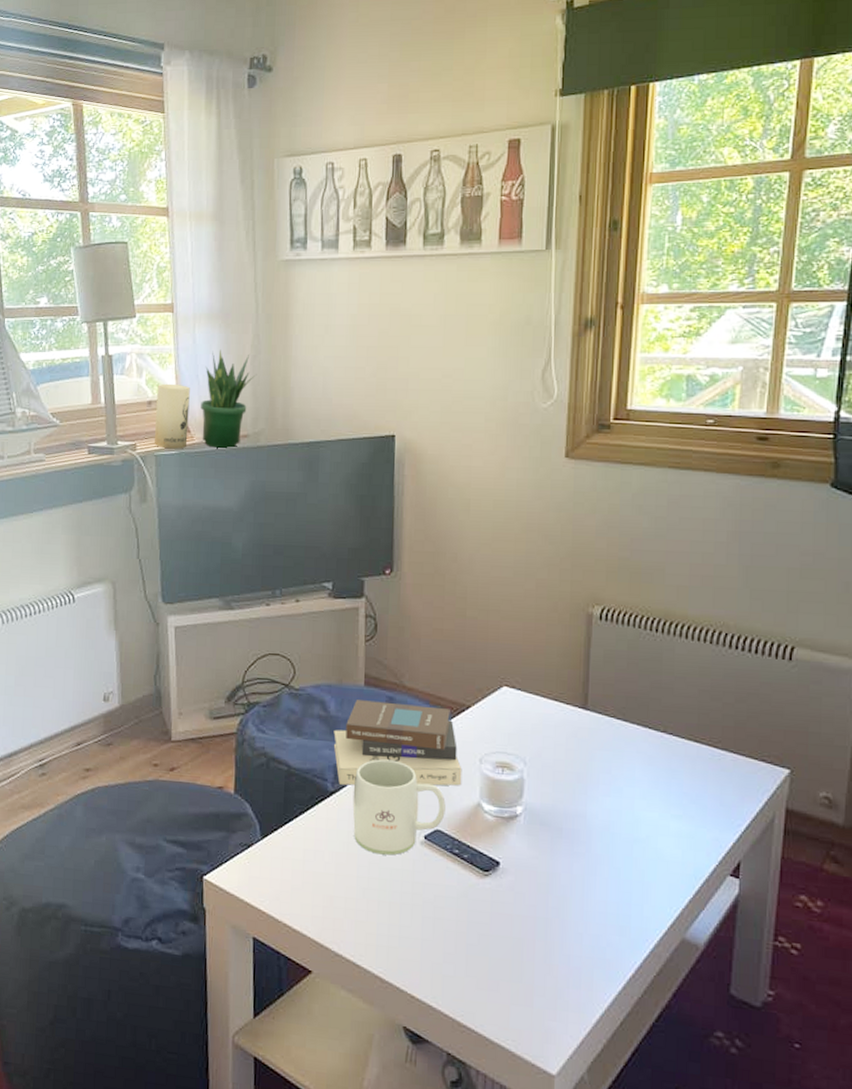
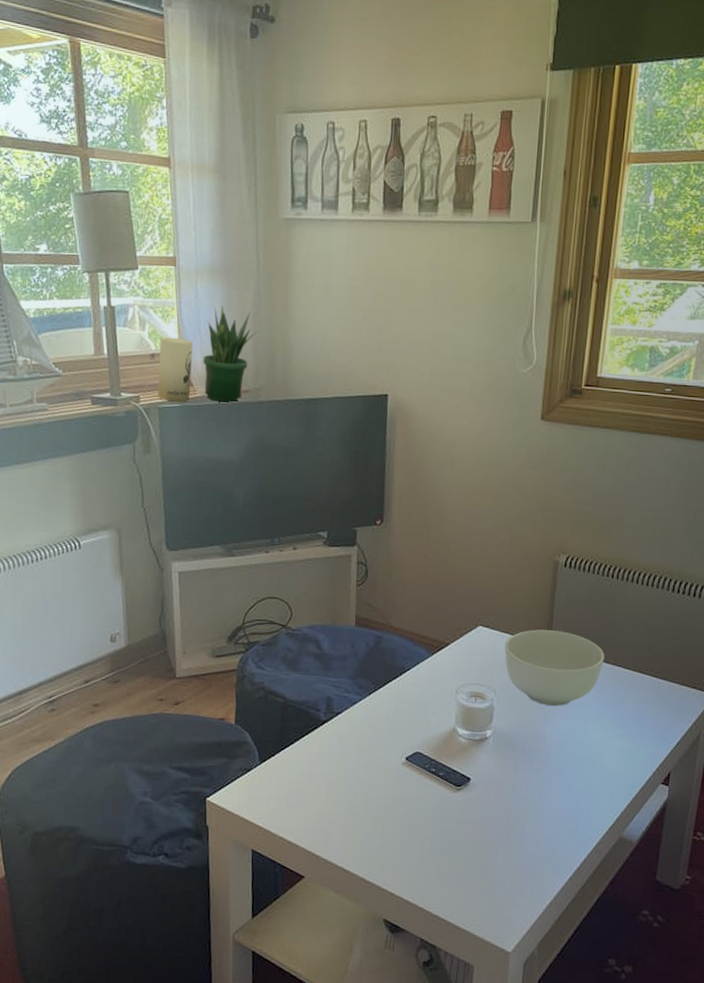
books: present [333,700,462,786] -> none [326,639,441,715]
mug: present [352,759,446,856] -> none [342,691,425,775]
bowl: none [534,690,652,780] -> present [505,629,605,706]

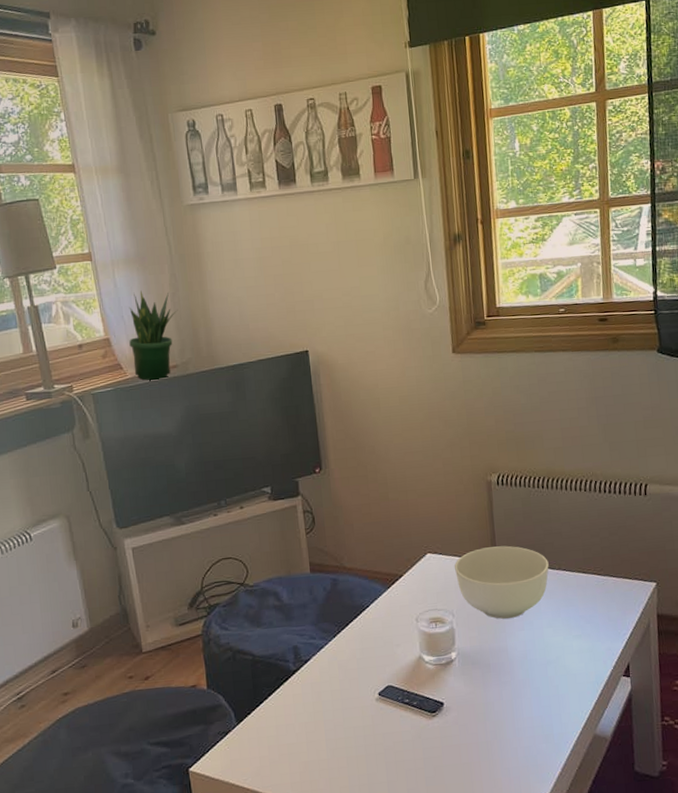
candle: present [158,337,193,402] -> none [86,326,121,387]

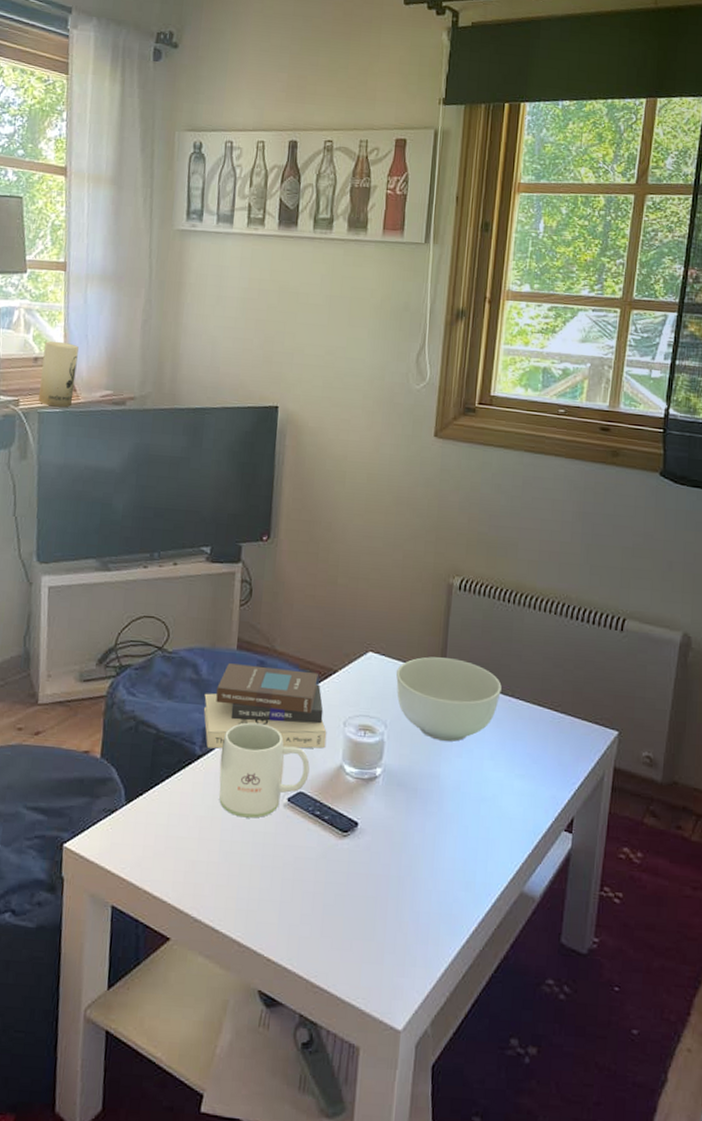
candle: none [86,326,121,387] -> present [39,341,79,407]
planter: present [129,290,178,381] -> none [87,311,147,410]
books: none [289,580,404,663] -> present [203,663,327,749]
mug: none [312,632,394,717] -> present [219,722,310,818]

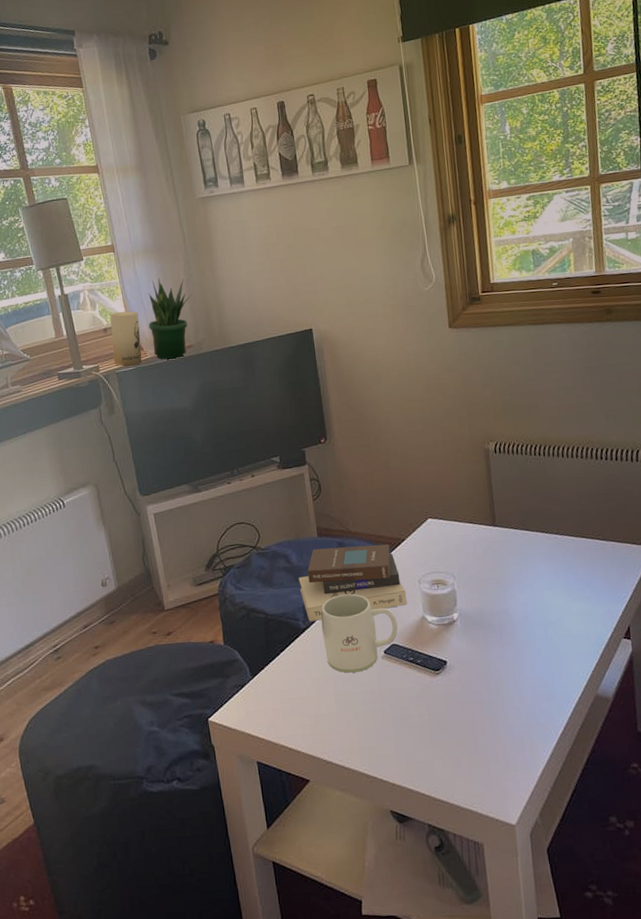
planter: none [87,311,147,410] -> present [148,277,193,360]
bowl: present [396,656,502,742] -> none [455,511,548,582]

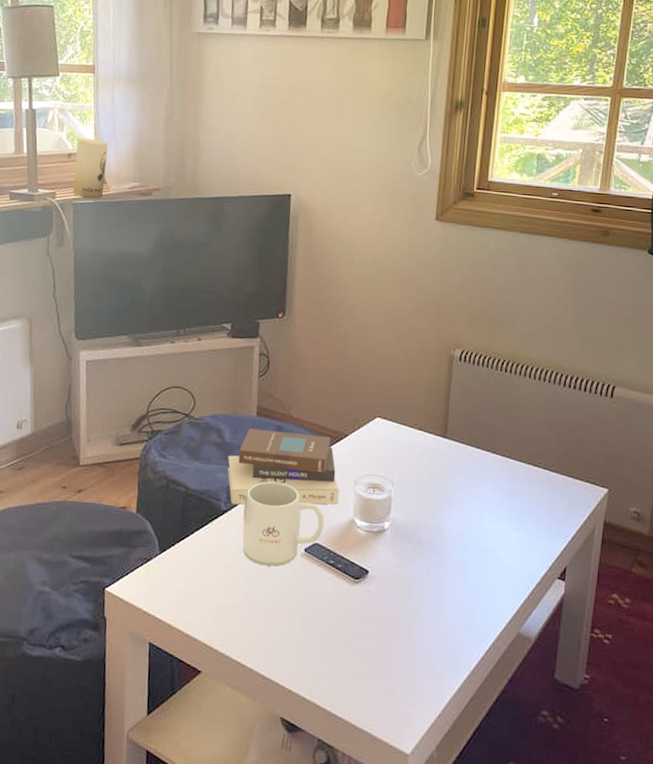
planter: present [148,277,193,360] -> none [117,110,170,200]

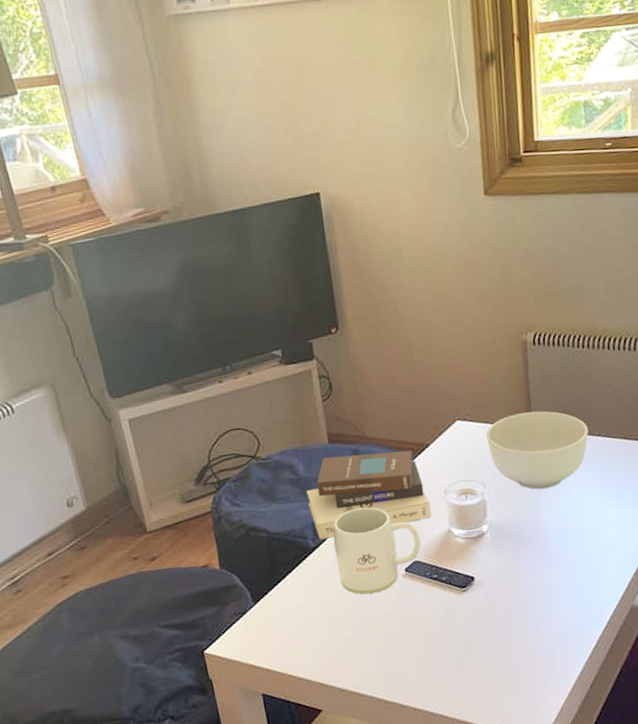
candle: present [73,138,108,199] -> none [58,164,104,236]
bowl: none [402,421,499,498] -> present [486,411,589,489]

